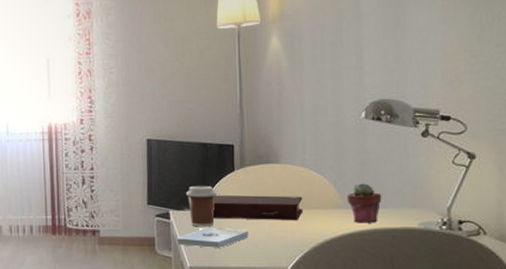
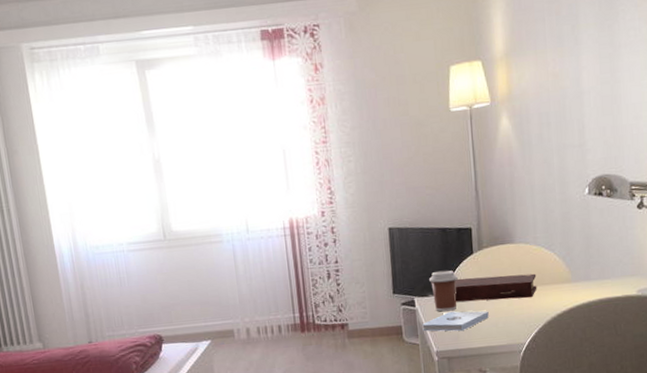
potted succulent: present [346,183,382,223] -> none [574,256,606,295]

